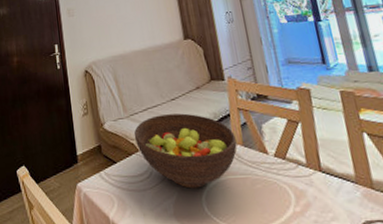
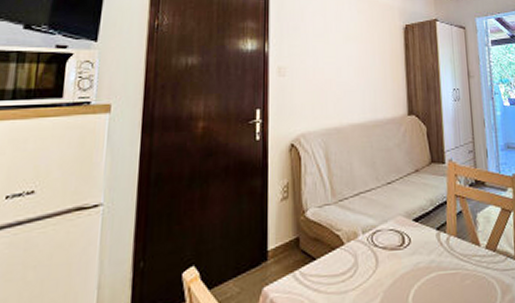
fruit bowl: present [134,113,237,189] -> none [340,199,451,288]

